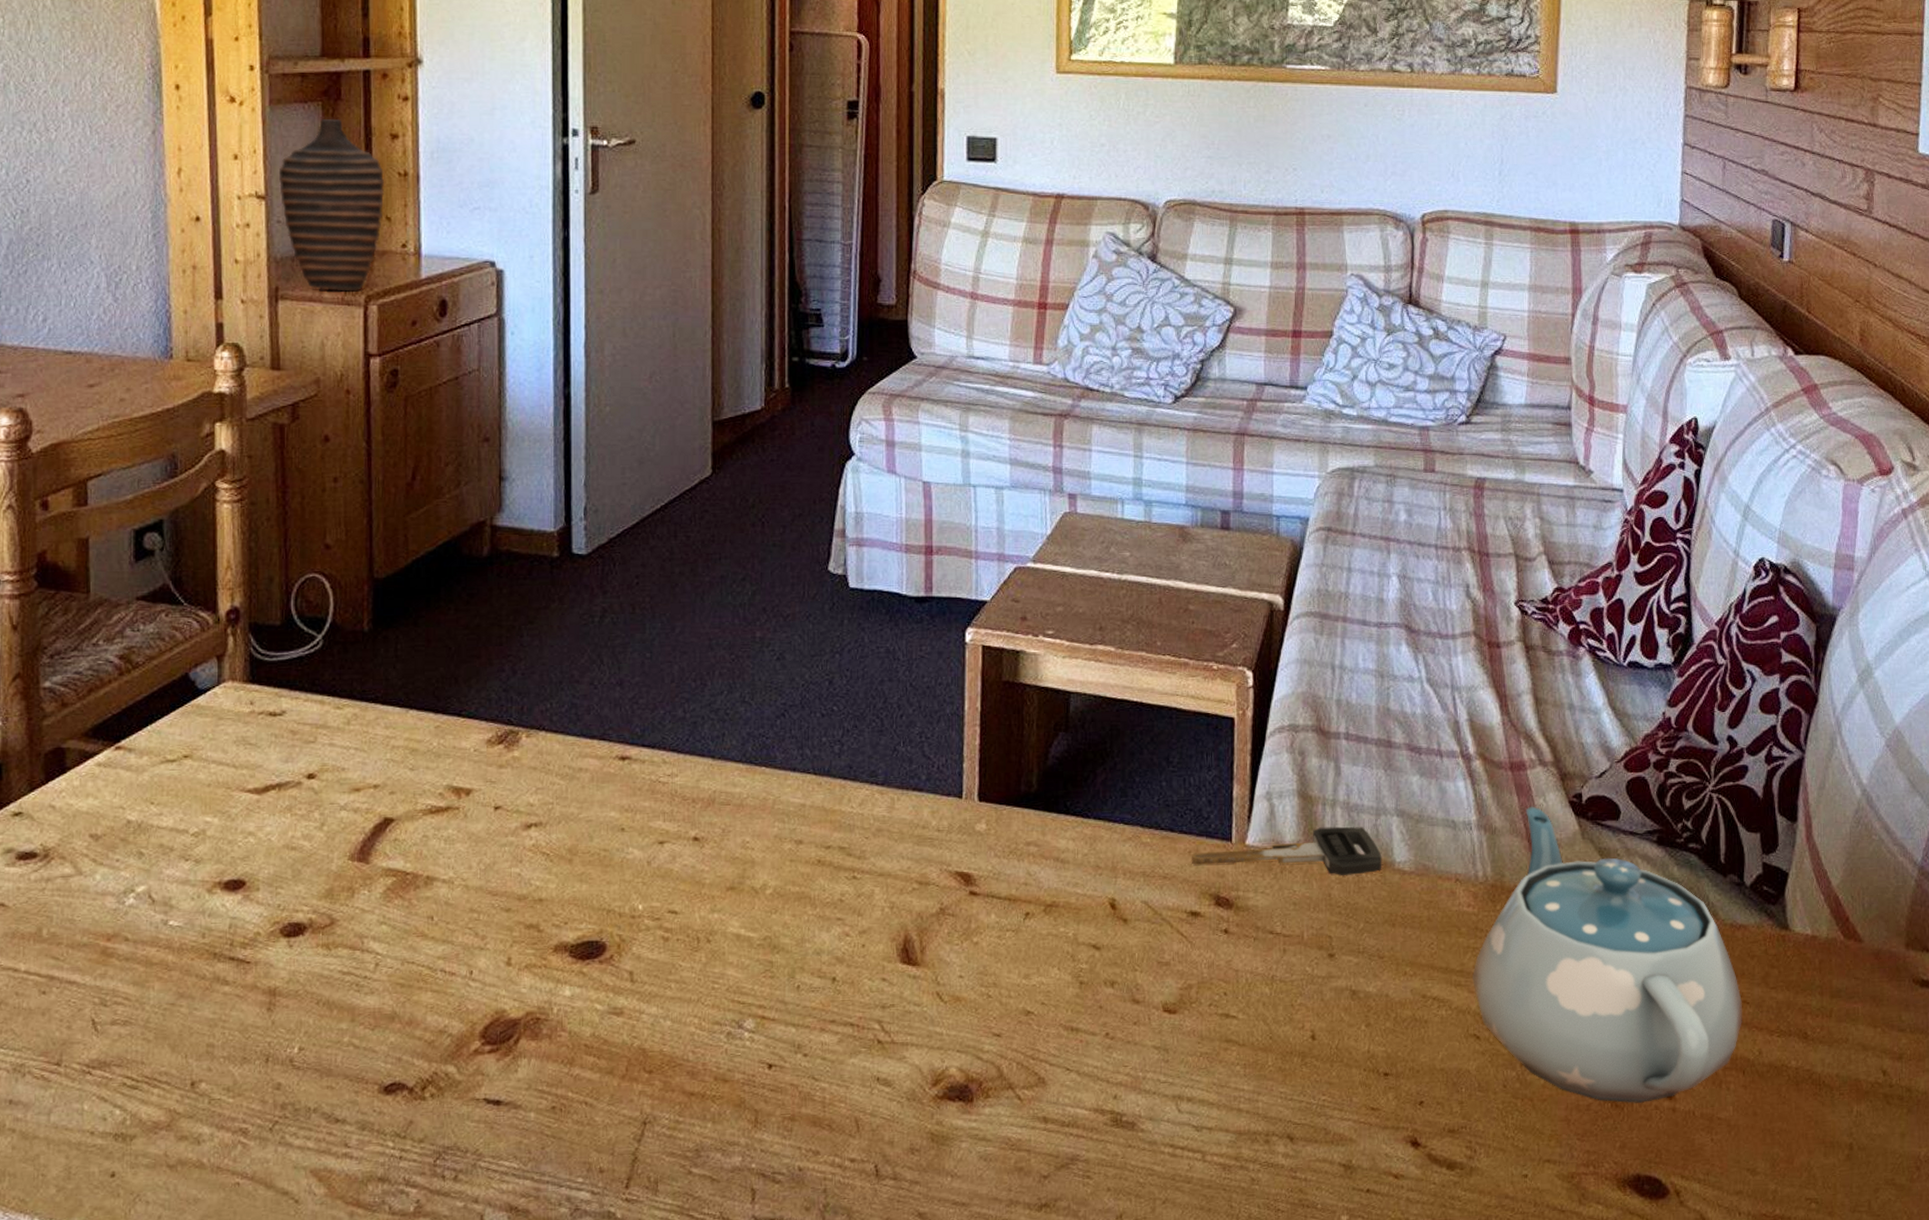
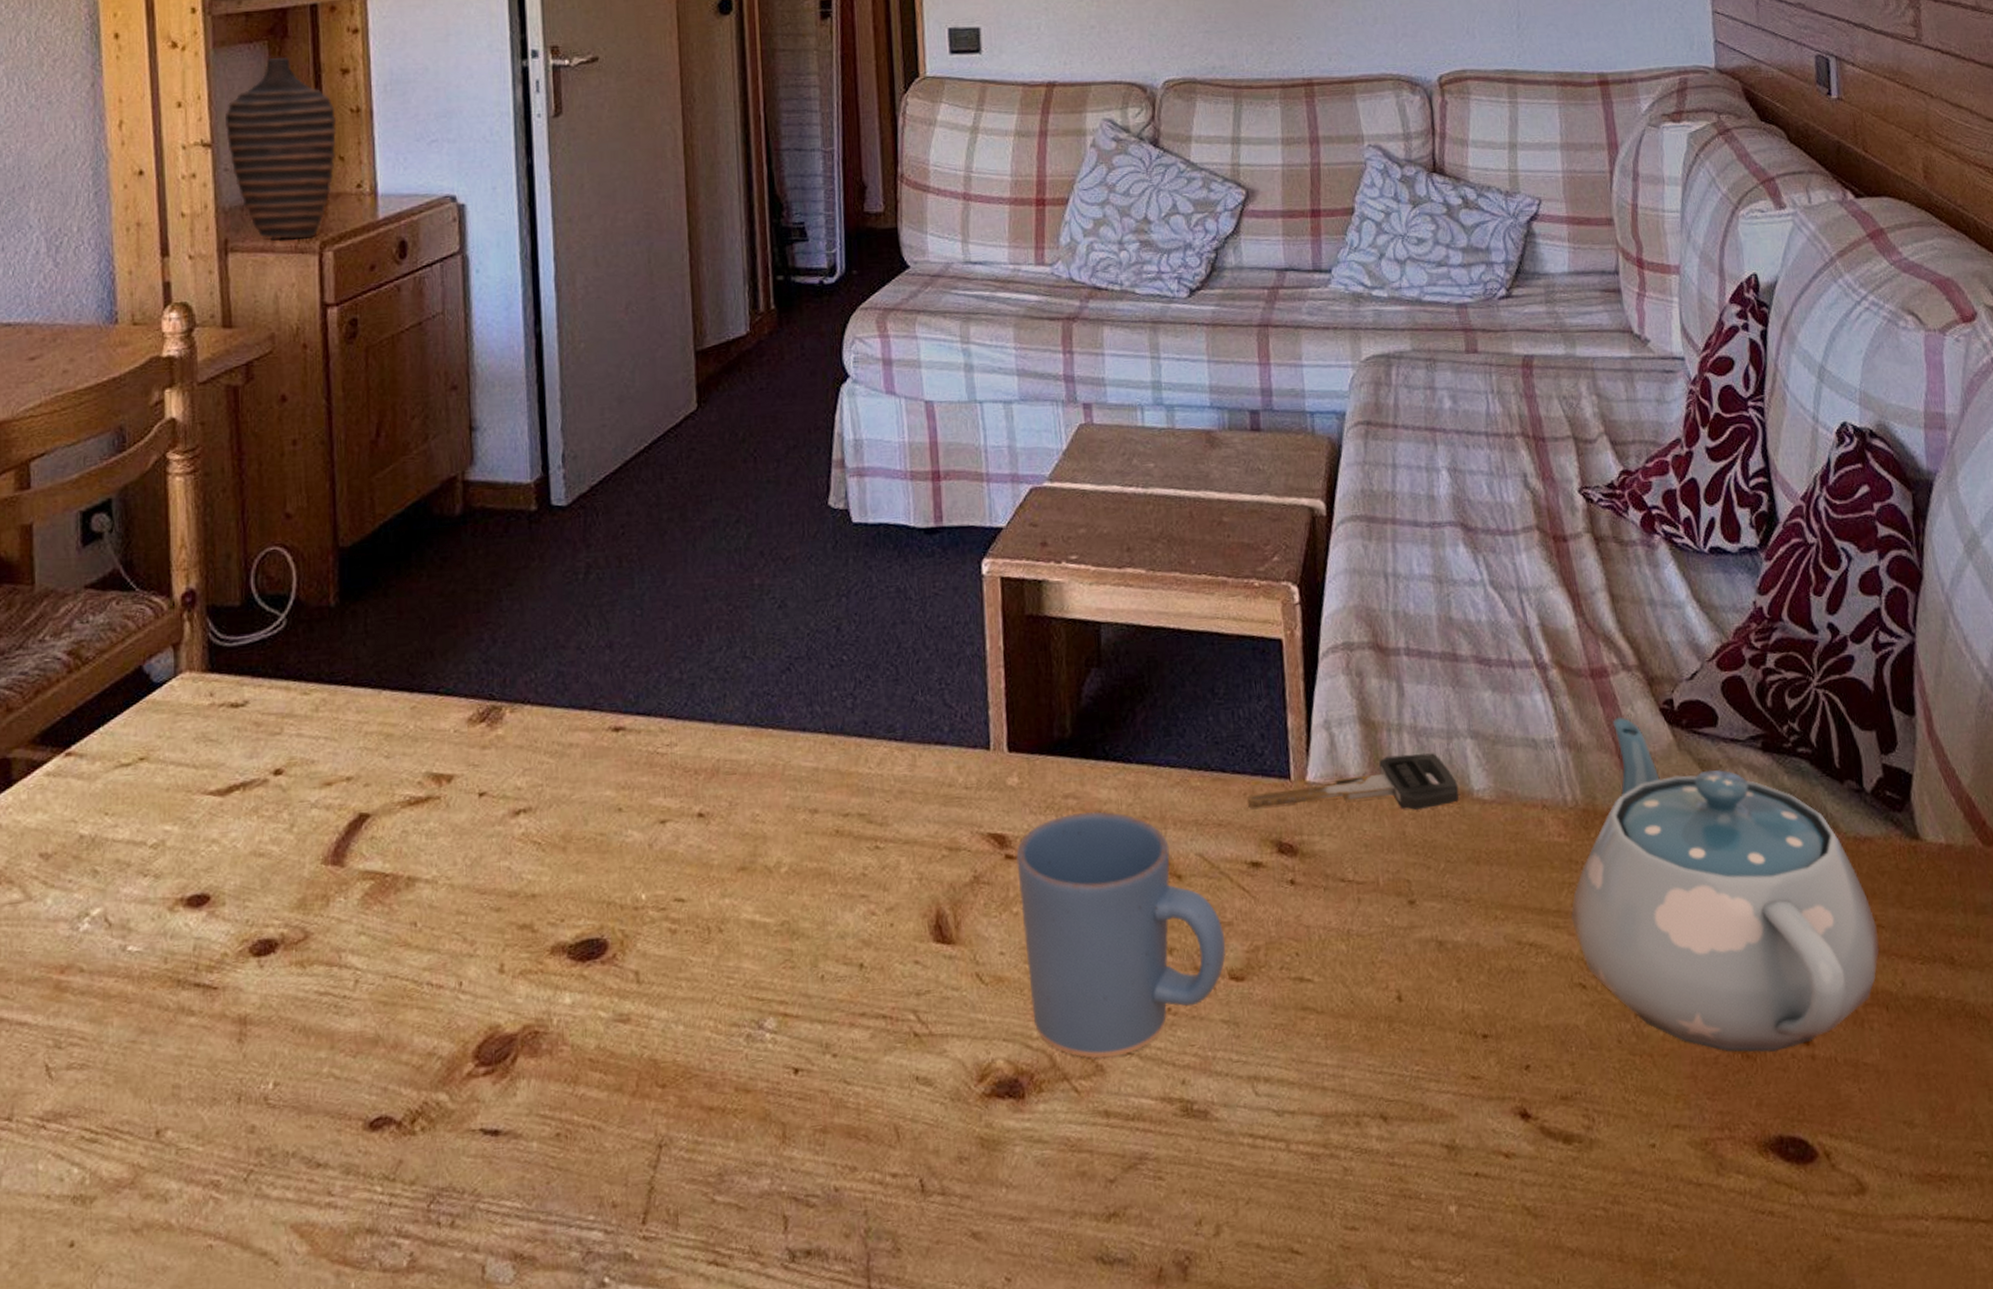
mug: none [980,858,1162,1072] -> present [1016,811,1227,1059]

